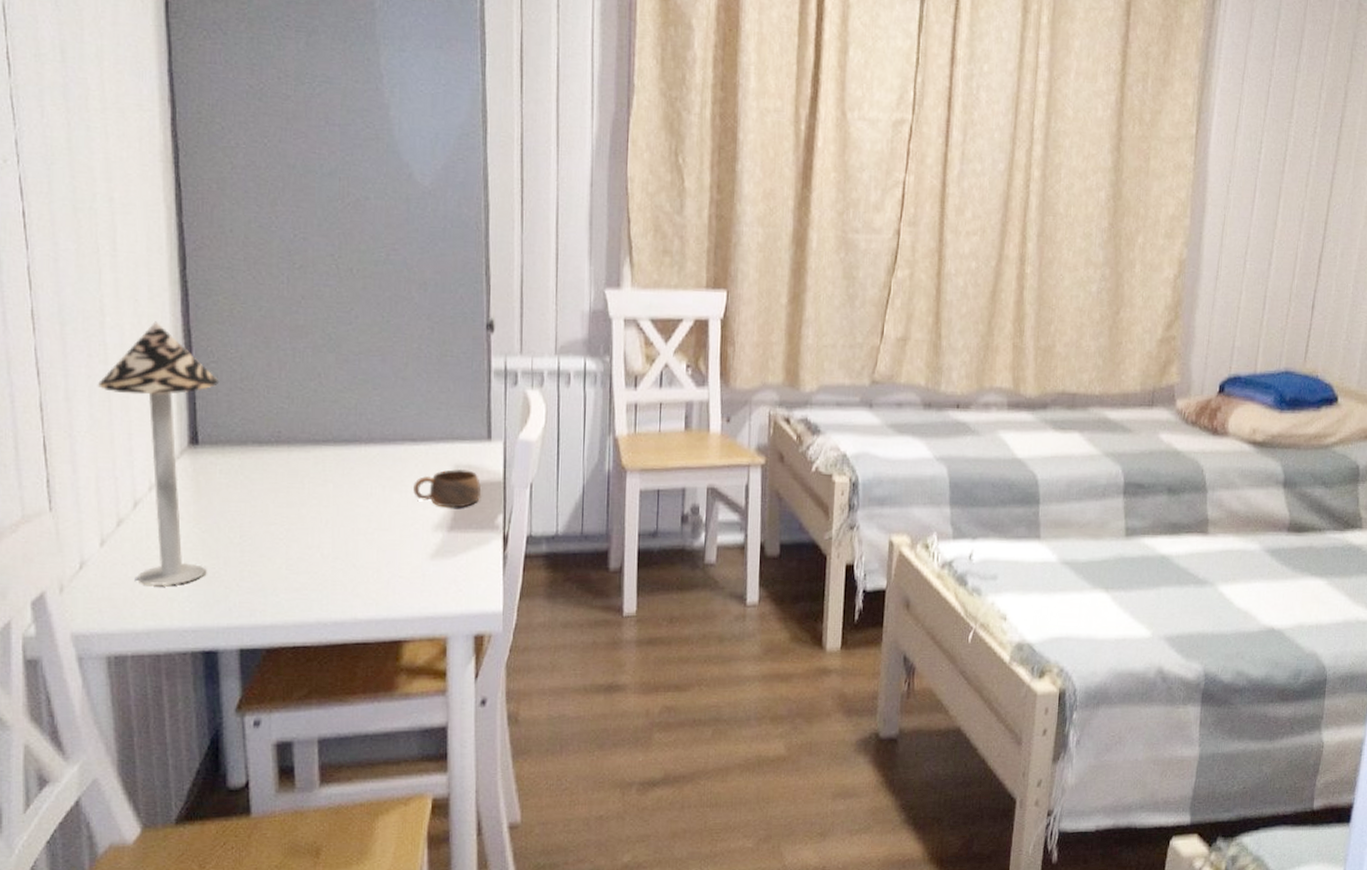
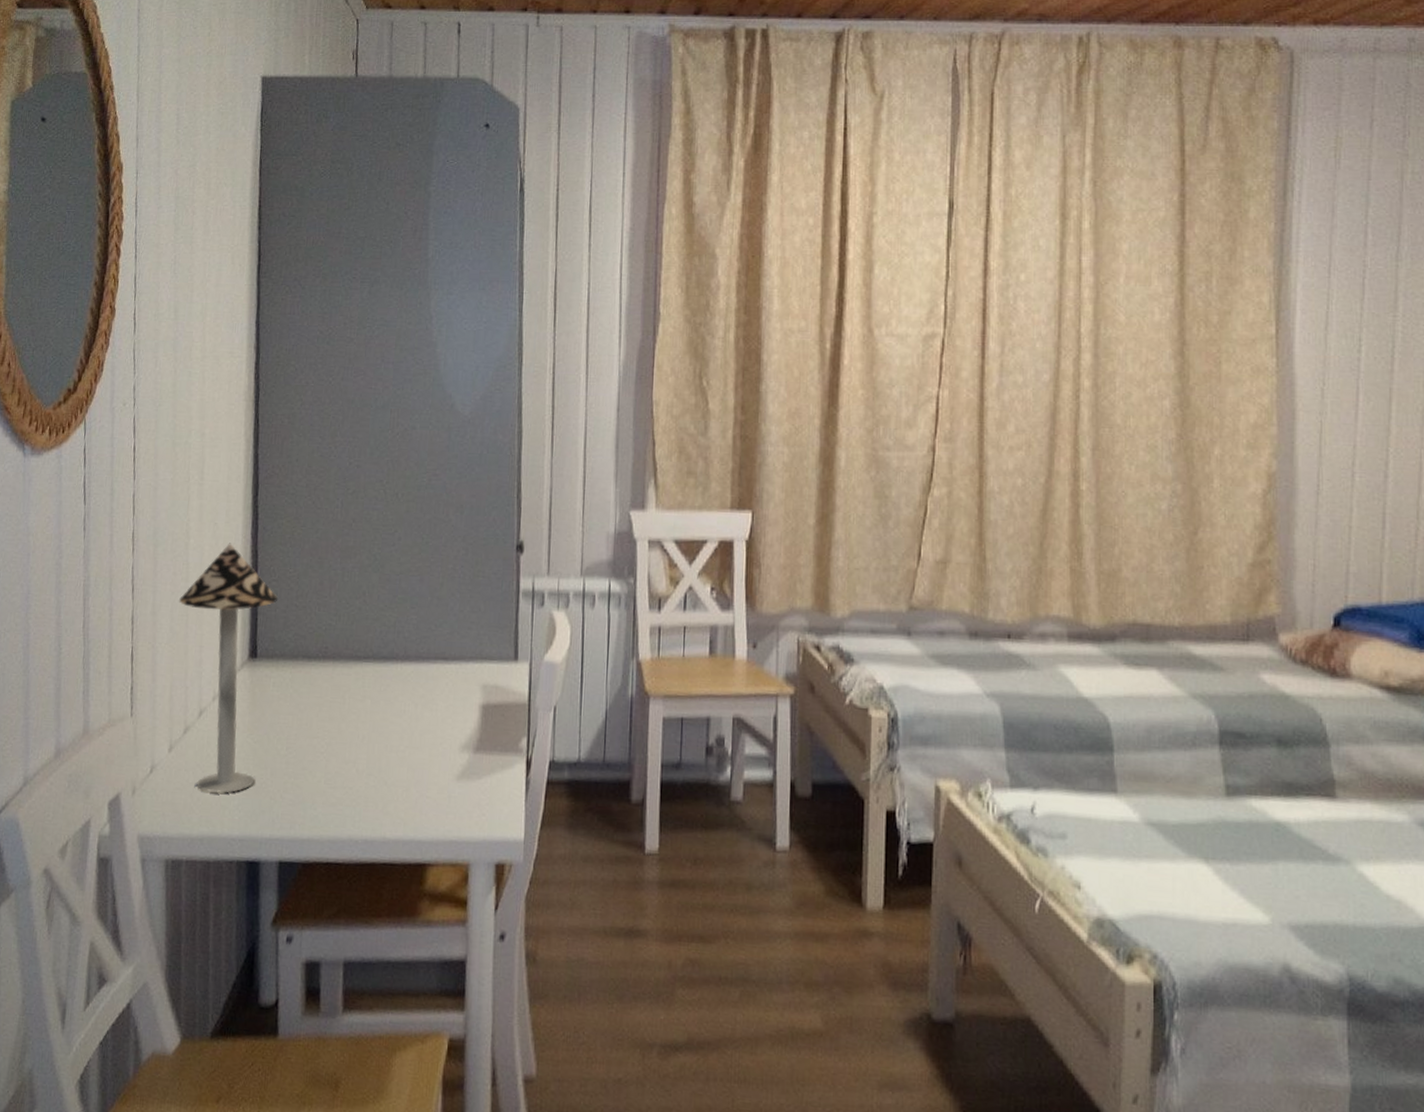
cup: present [413,468,481,508] -> none [443,688,506,729]

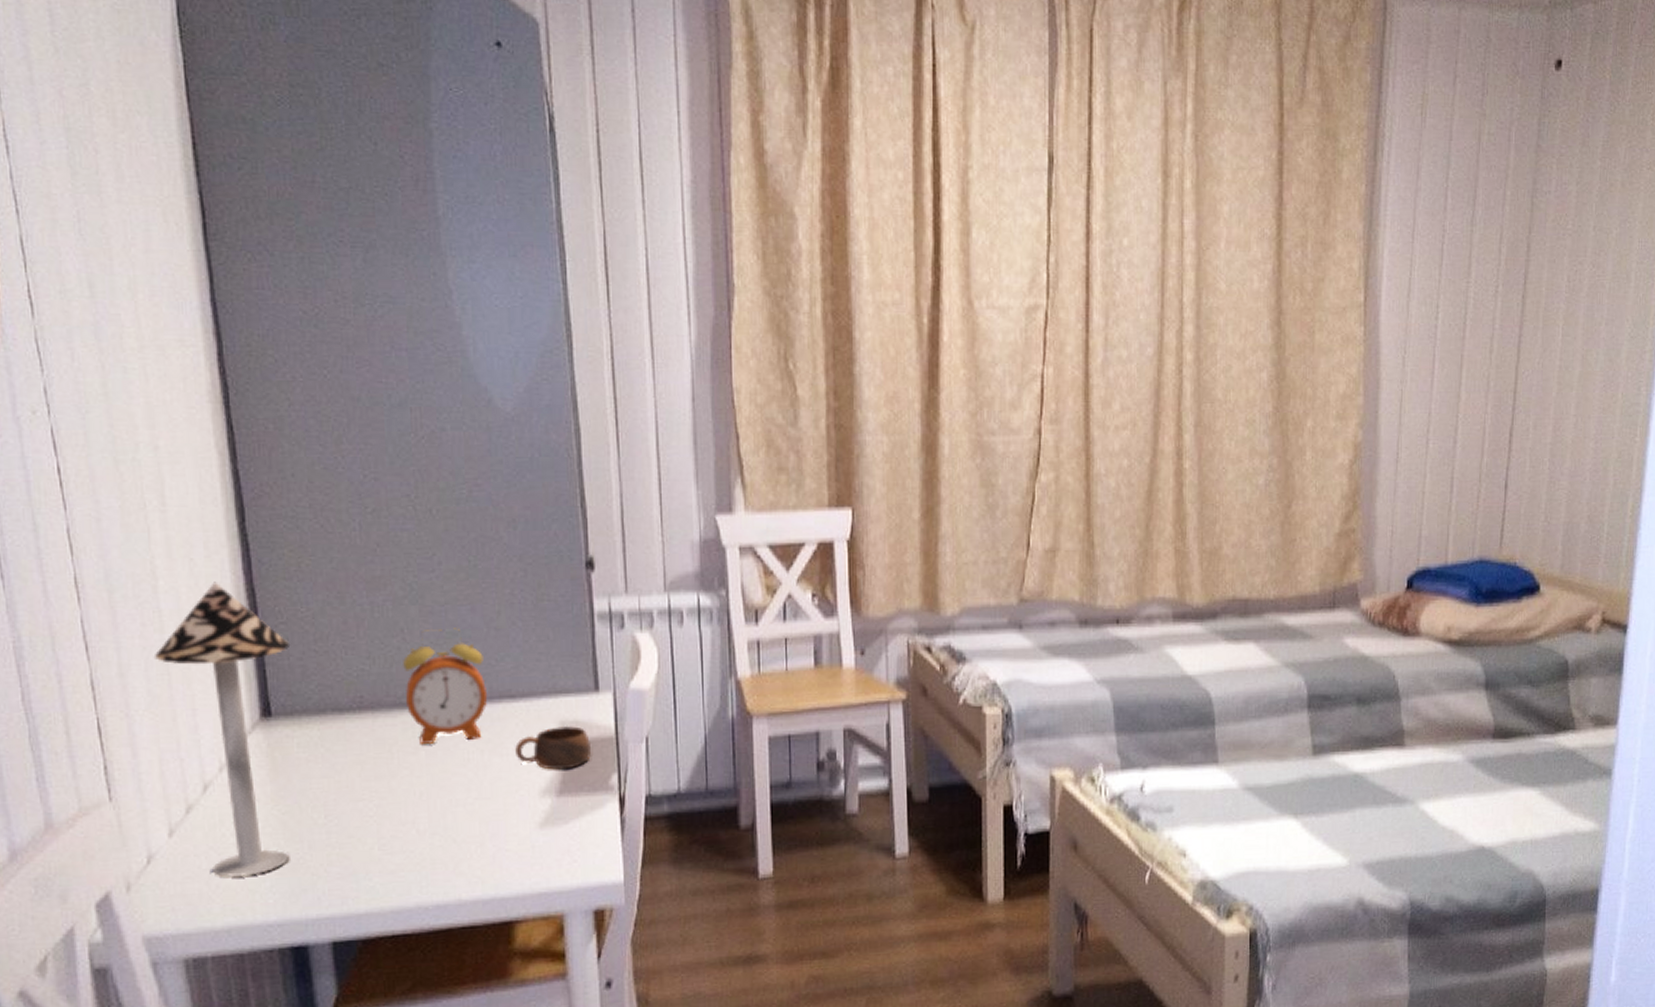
alarm clock: none [360,594,426,694] -> present [402,628,488,744]
cup: none [443,688,506,729] -> present [515,725,591,770]

